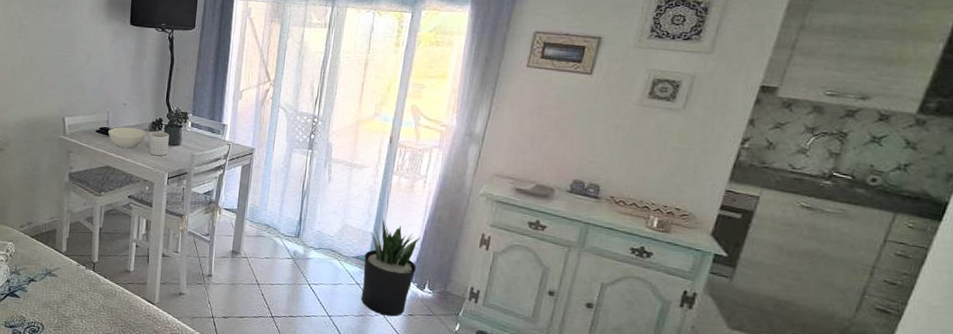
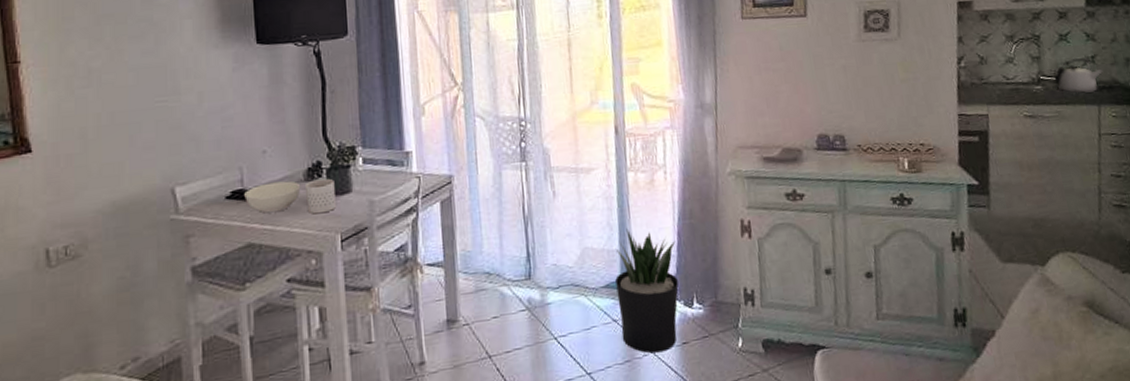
kettle: none [849,162,914,200] -> present [1055,56,1104,94]

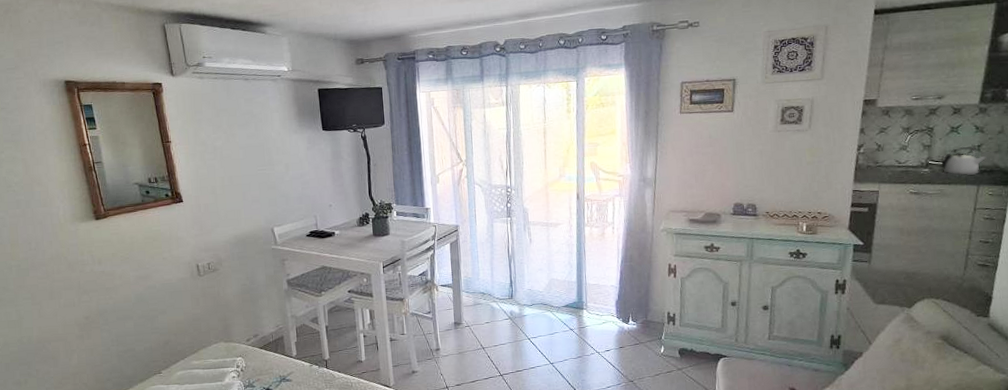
bowl: present [244,180,301,214] -> none [318,225,356,247]
mug: present [306,178,336,215] -> none [358,225,379,249]
planter: present [615,228,679,353] -> none [573,267,619,353]

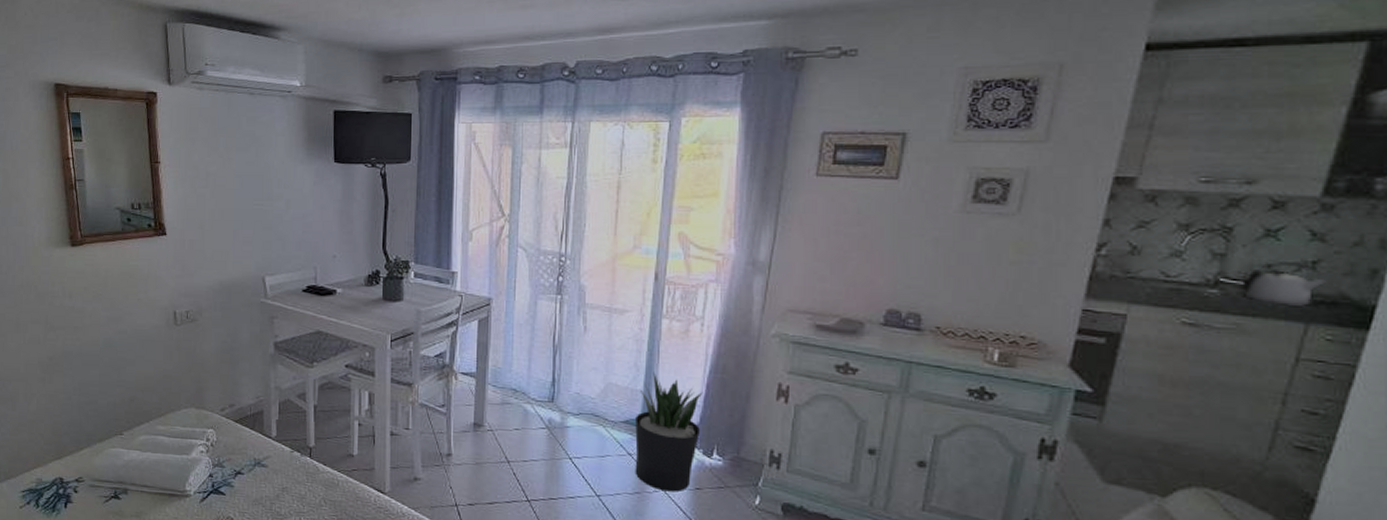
planter: none [573,267,619,353] -> present [635,372,703,492]

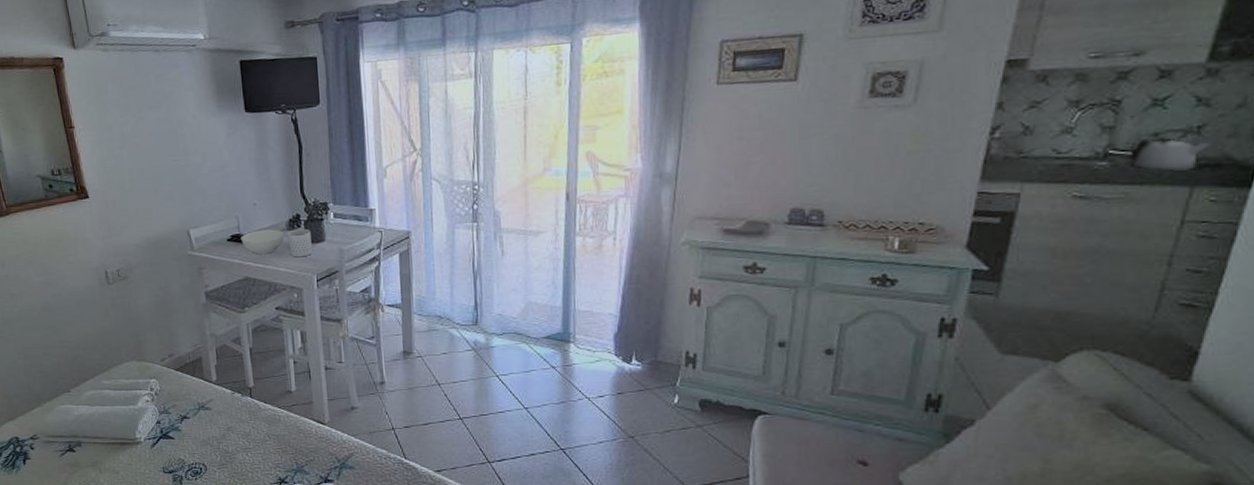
bowl: none [317,283,362,309] -> present [241,229,284,255]
mug: none [365,285,389,315] -> present [288,228,312,258]
planter: present [635,372,703,492] -> none [556,288,619,399]

